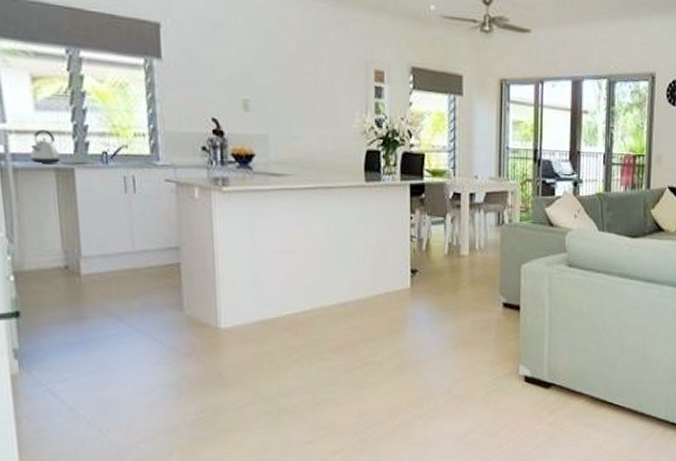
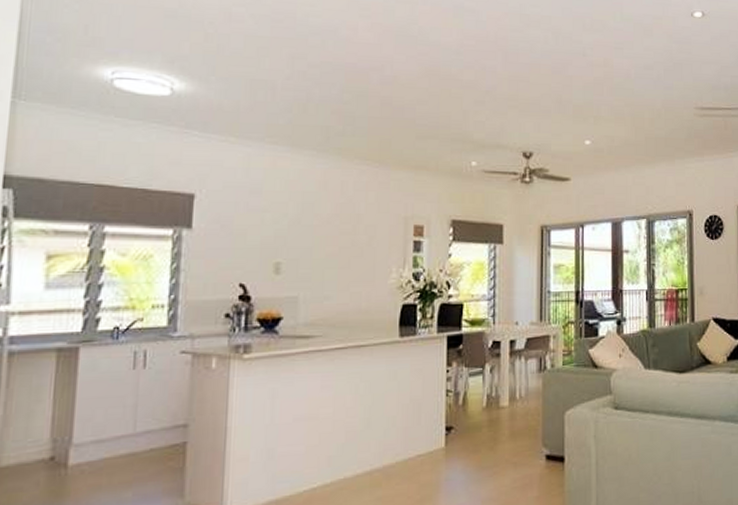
kettle: present [29,130,61,165] -> none [30,309,66,345]

